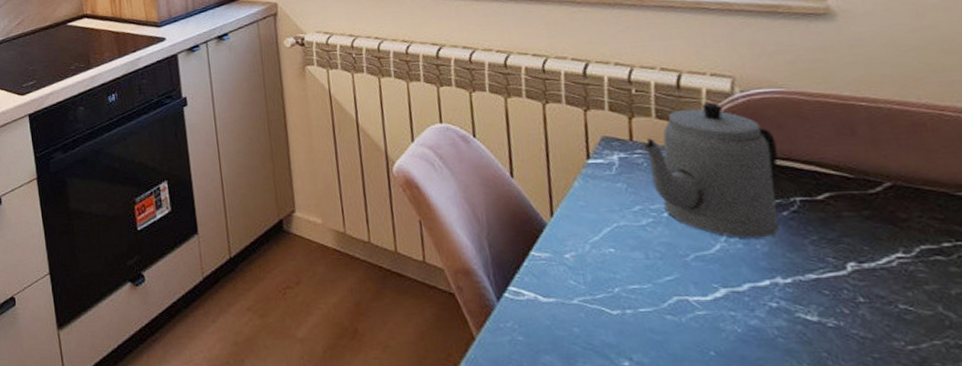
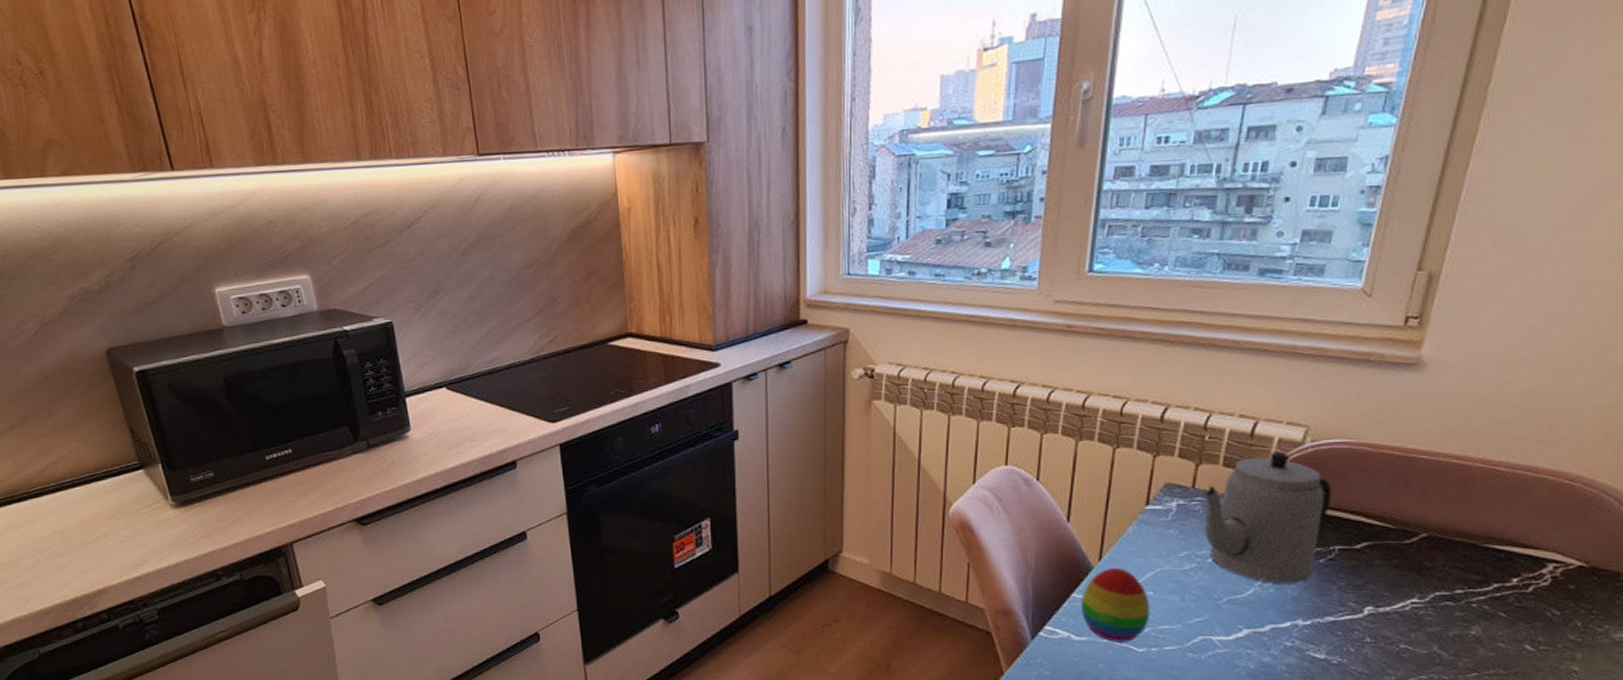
decorative egg: none [540,223,617,304] -> present [1080,567,1150,642]

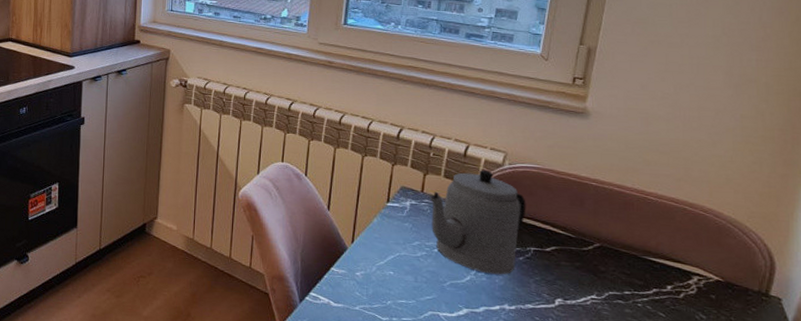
decorative egg: present [1080,567,1150,642] -> none [338,249,391,311]

